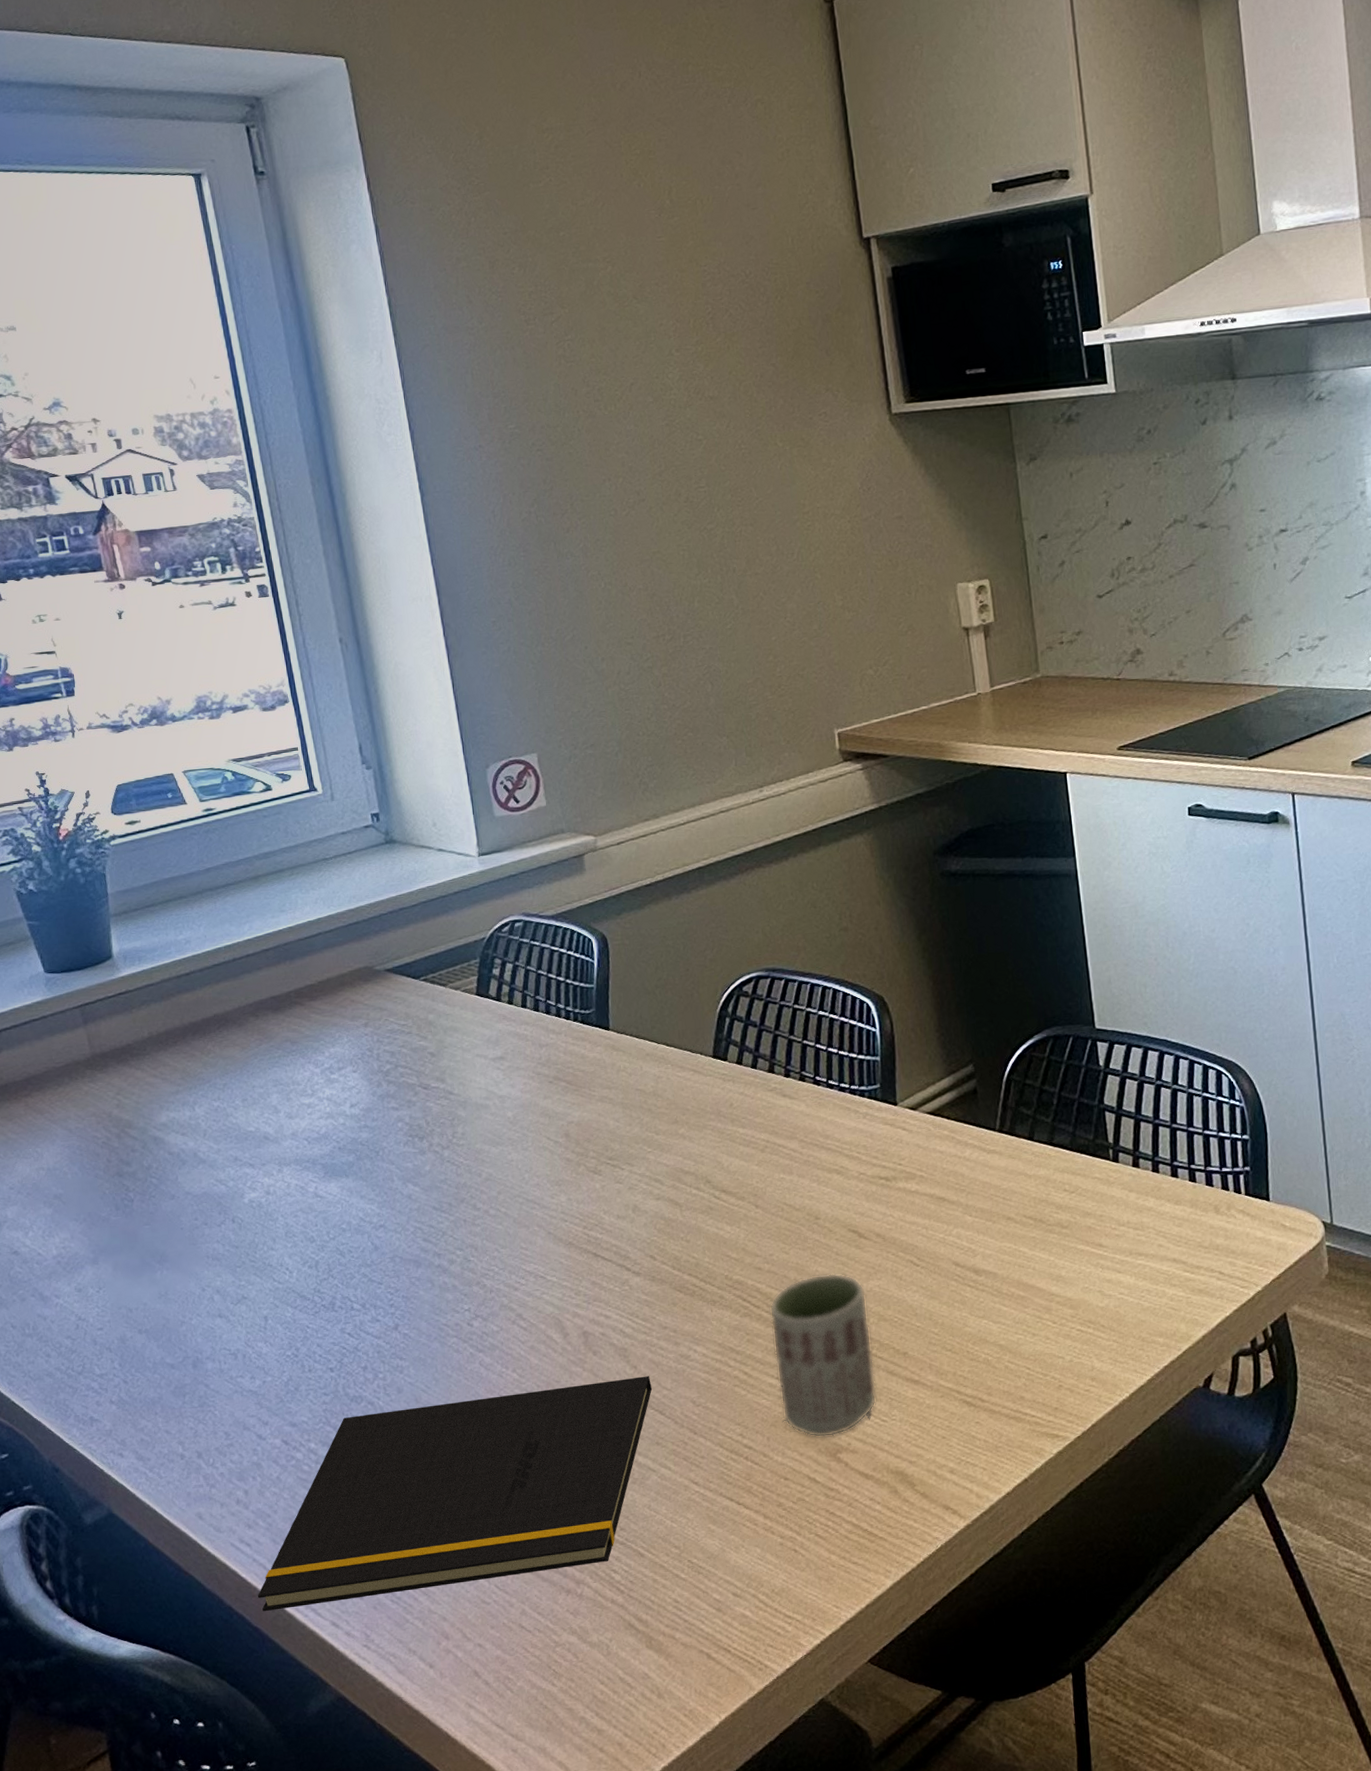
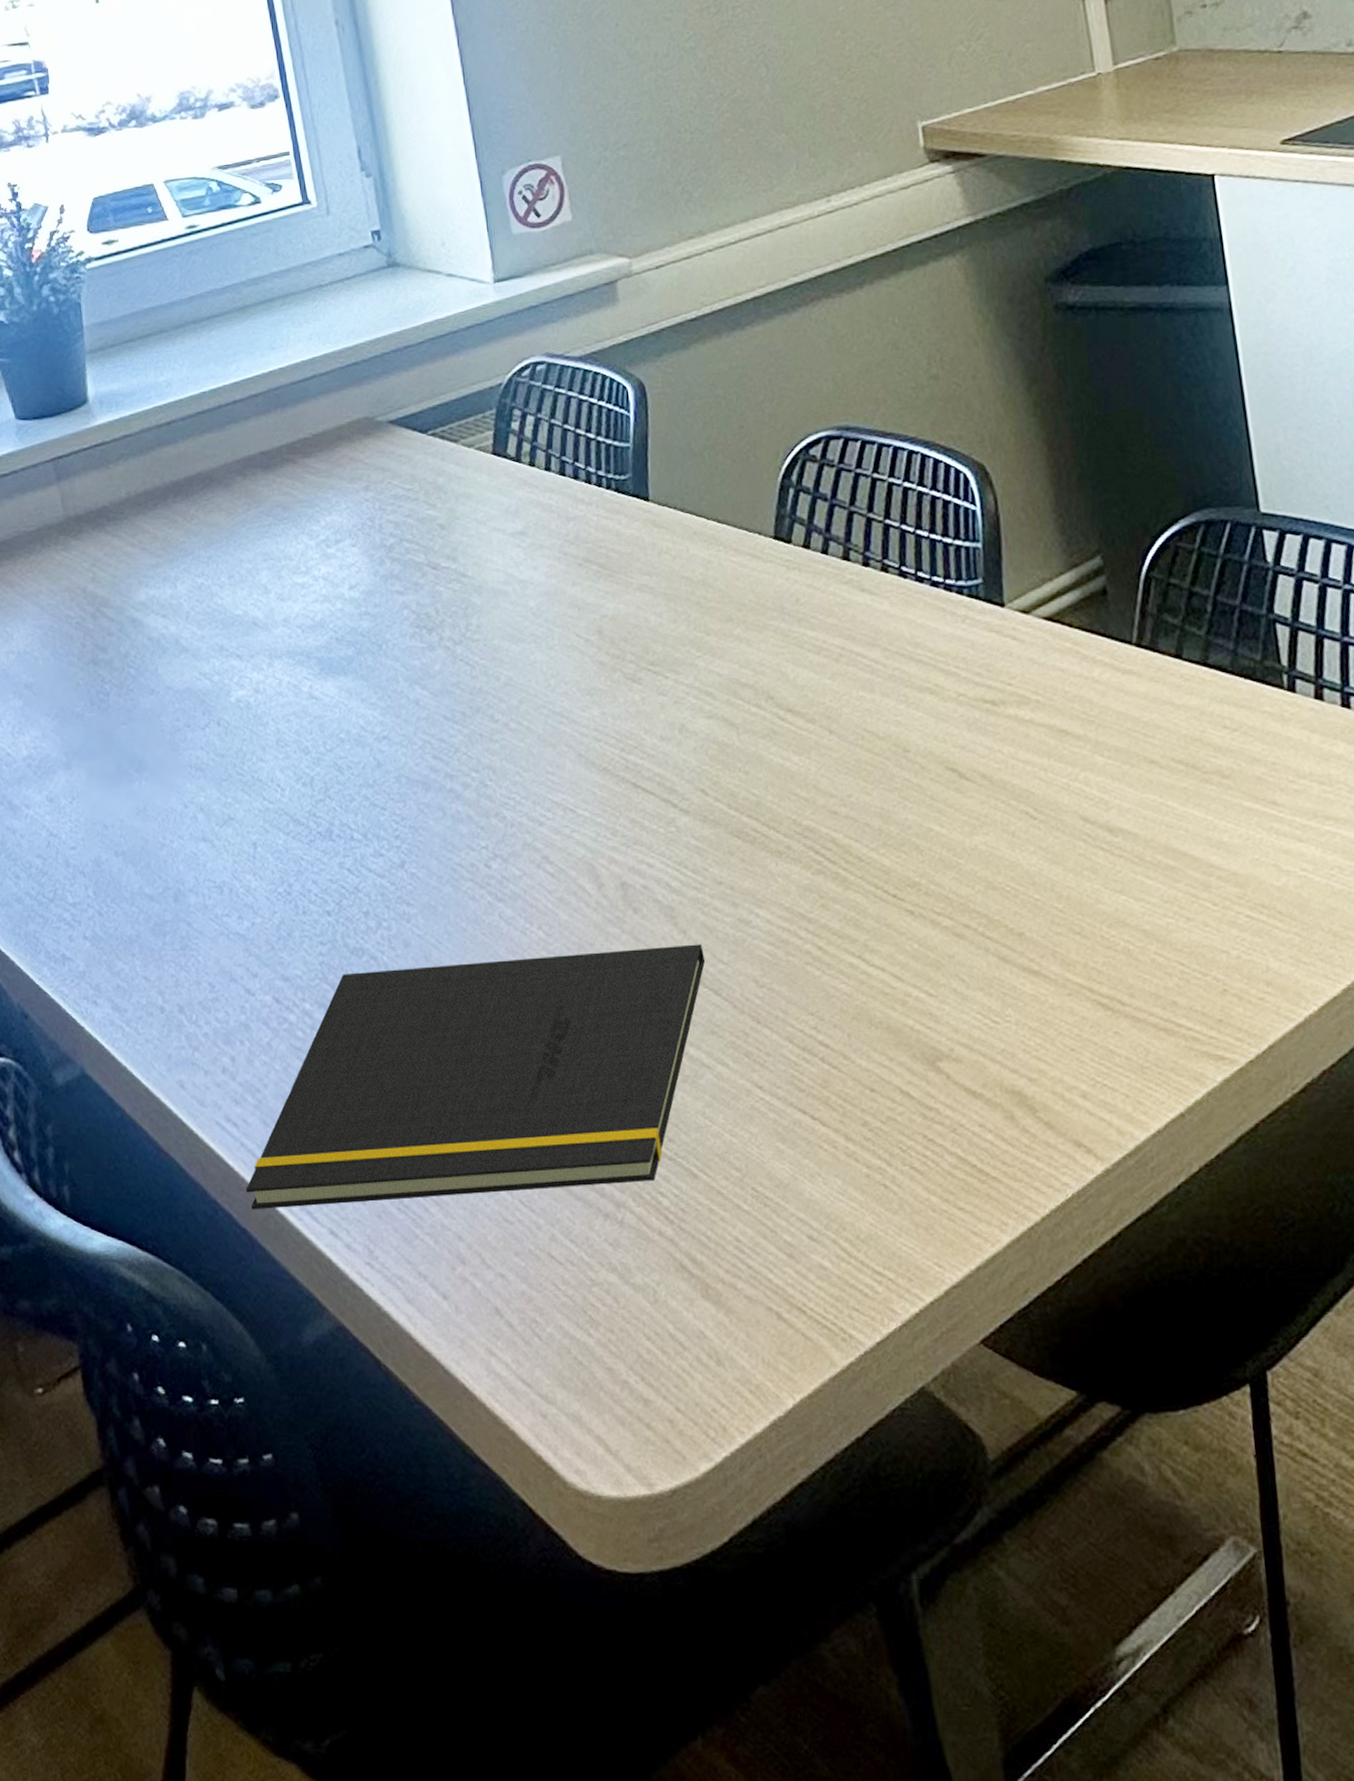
cup: present [769,1272,877,1438] -> none [848,823,986,1039]

